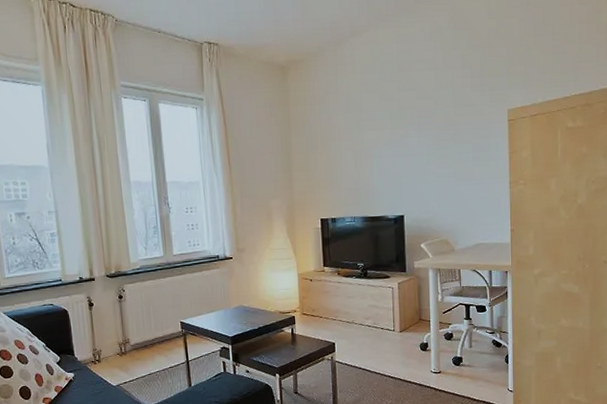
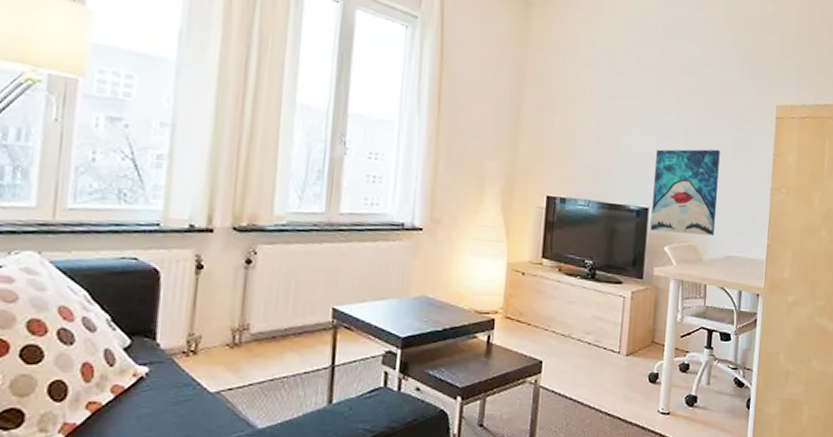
wall art: none [404,157,463,233] -> present [650,149,720,236]

